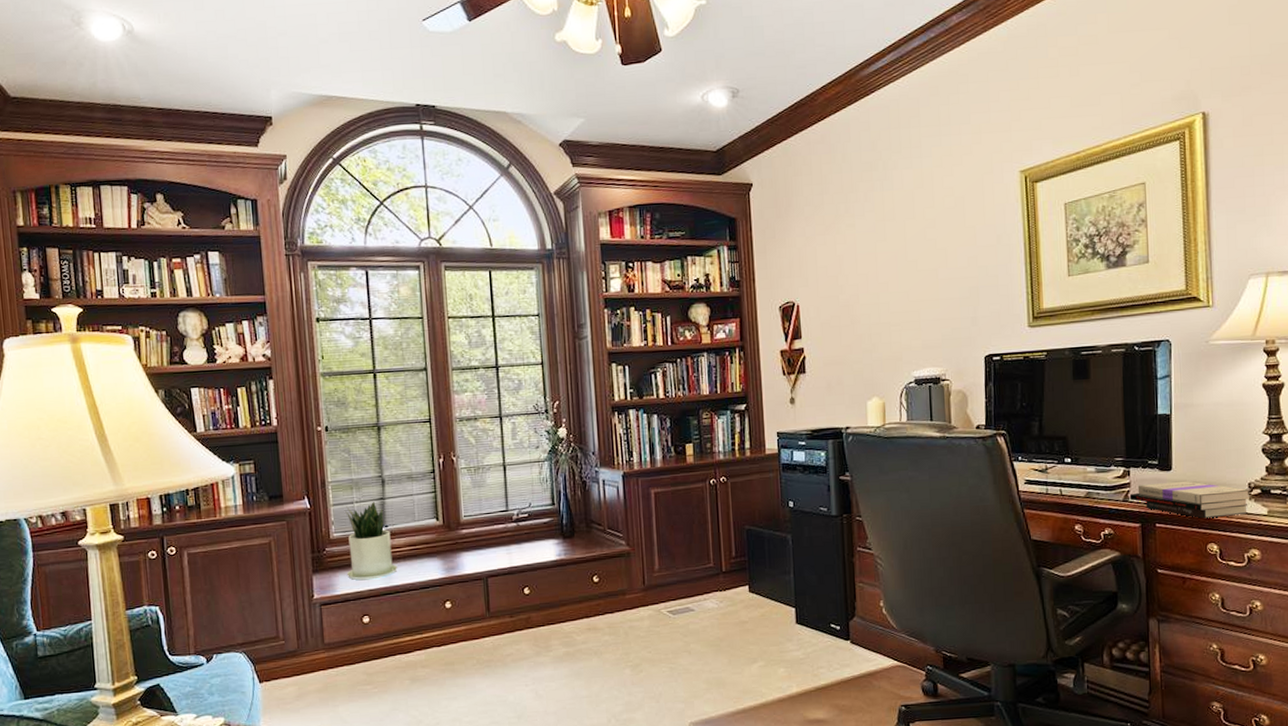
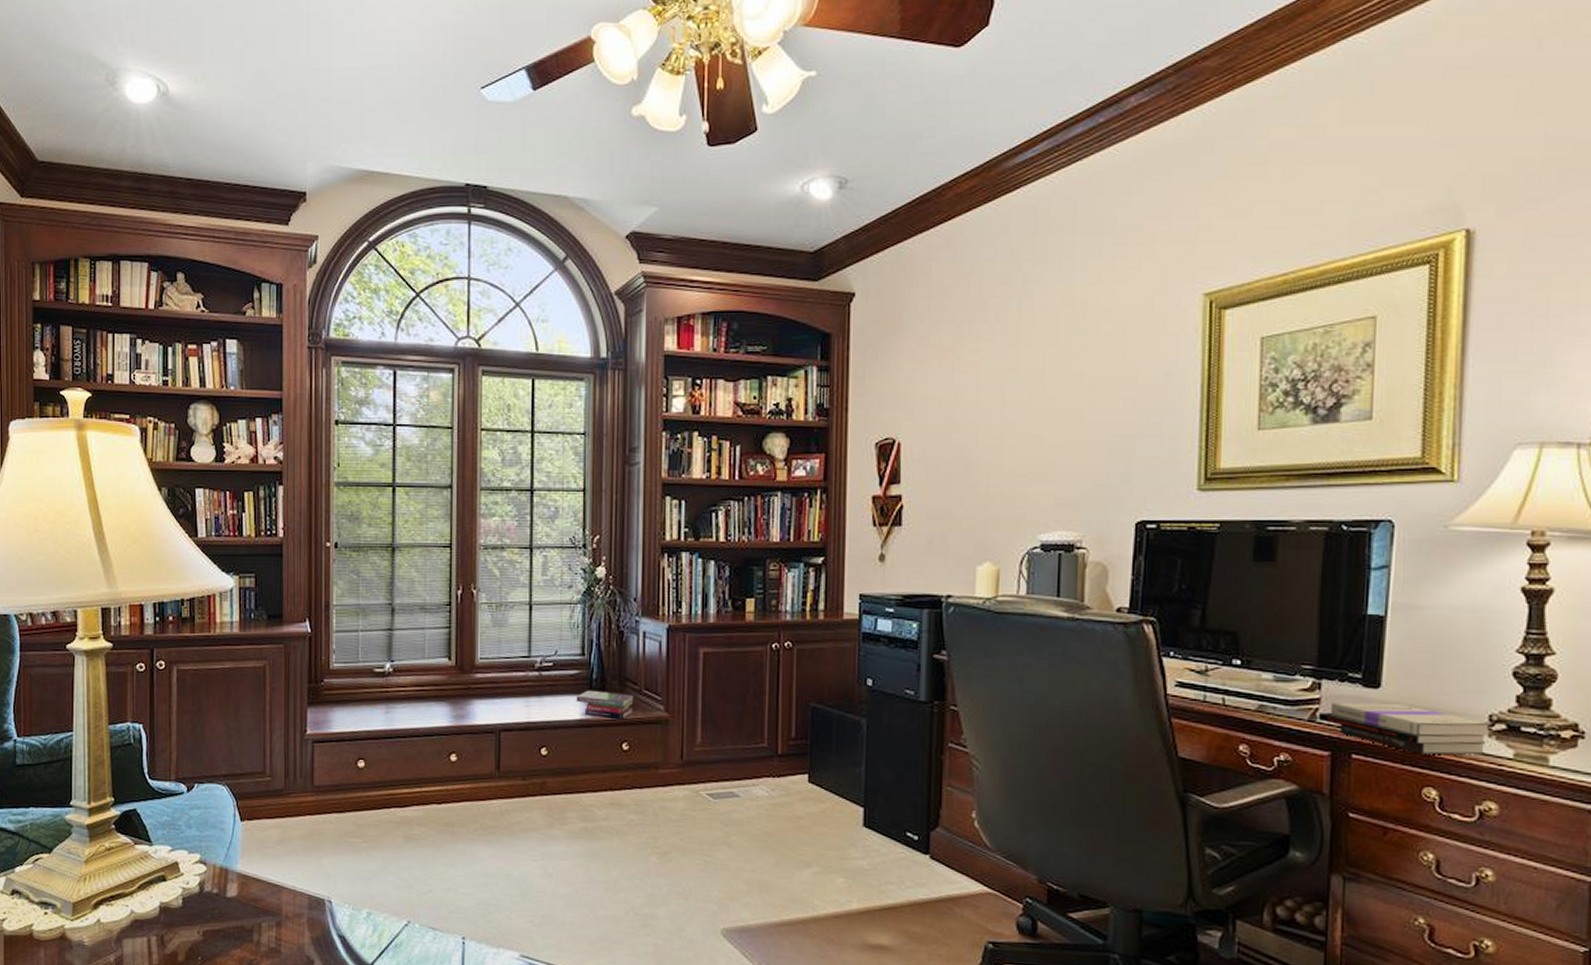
planter: present [345,502,398,581] -> none [344,632,401,720]
books: none [550,534,600,557] -> present [576,690,634,720]

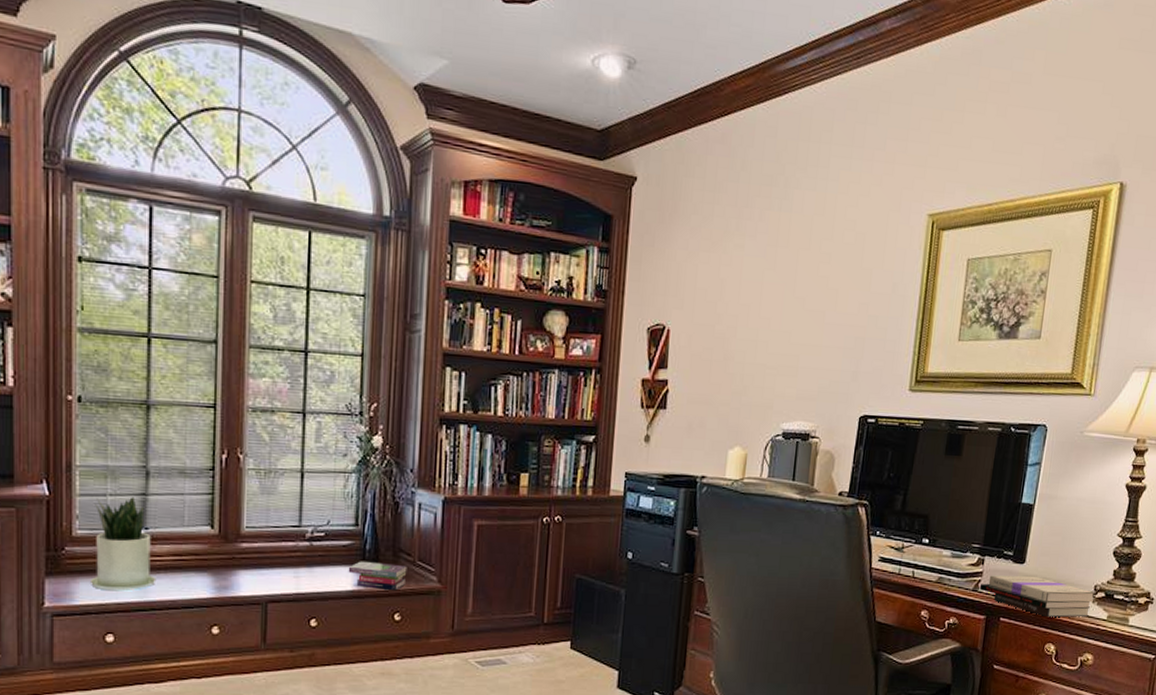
planter: none [344,632,401,720] -> present [89,497,157,592]

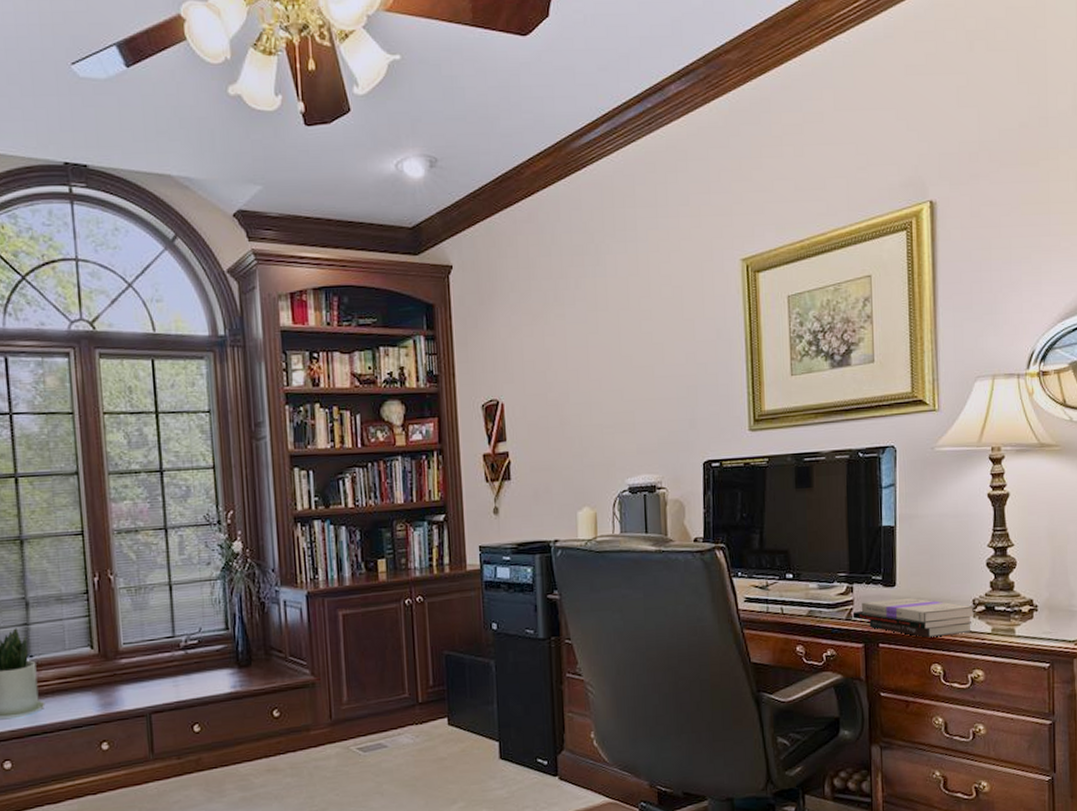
books: present [348,561,407,591] -> none [223,662,280,689]

